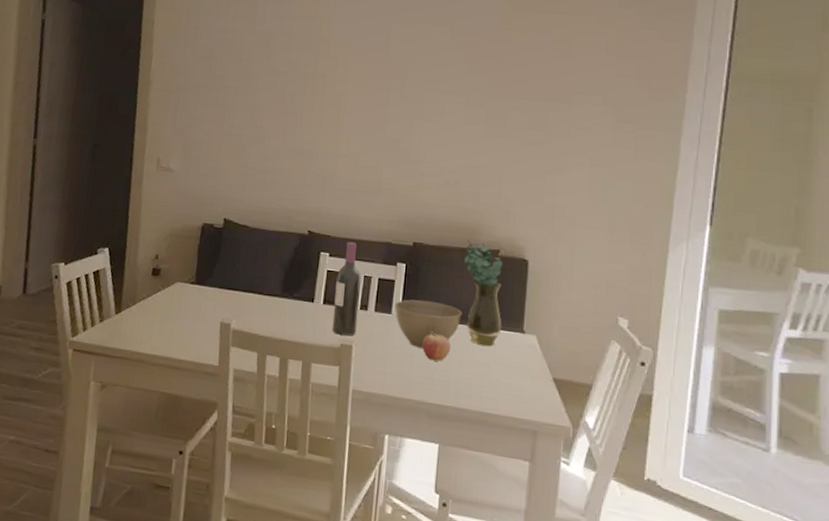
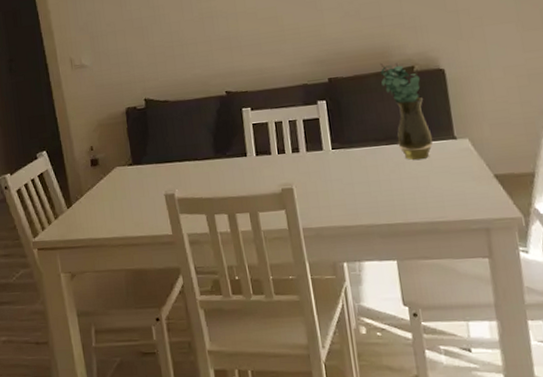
wine bottle: present [332,241,361,336] -> none [262,91,294,181]
bowl: present [394,299,462,348] -> none [324,129,392,176]
fruit: present [423,331,450,362] -> none [359,158,387,185]

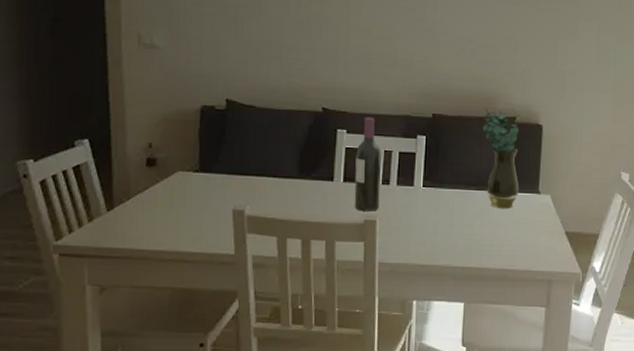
wine bottle: none [262,91,294,181] -> present [354,117,382,211]

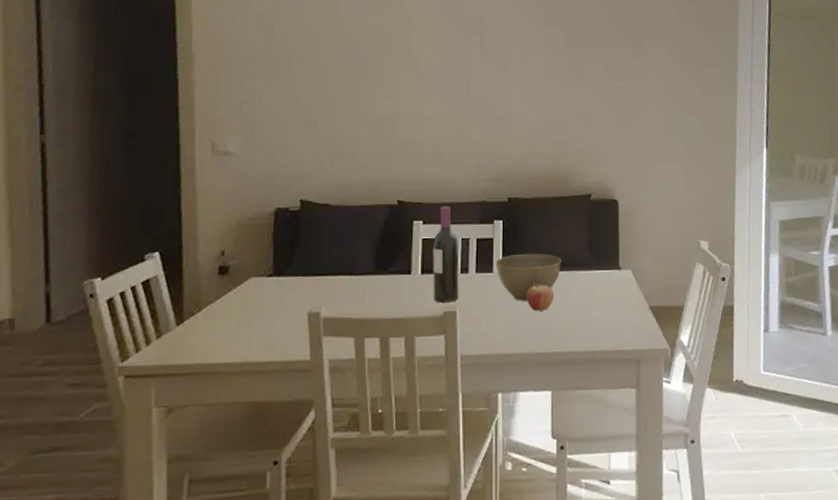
bowl: none [416,170,482,216] -> present [495,253,562,301]
fruit: none [446,200,472,227] -> present [527,283,553,311]
vase: present [483,109,520,208] -> none [559,188,600,288]

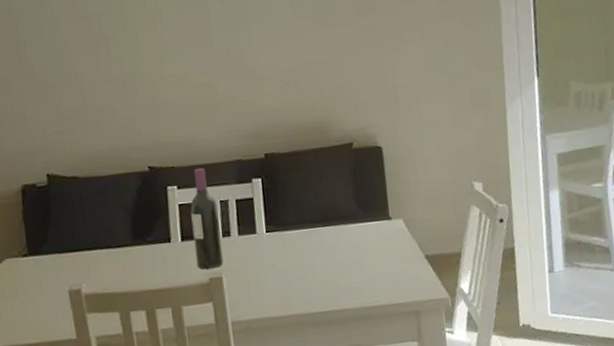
bowl: present [495,253,562,301] -> none [258,209,328,261]
fruit: present [527,283,553,311] -> none [294,241,323,270]

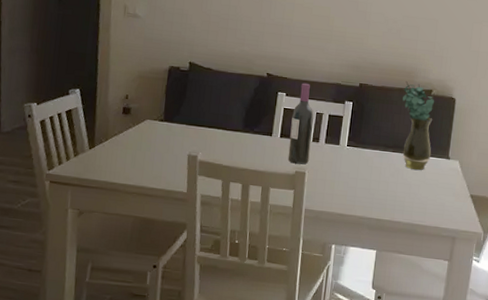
vase: none [319,139,369,242] -> present [402,81,435,170]

